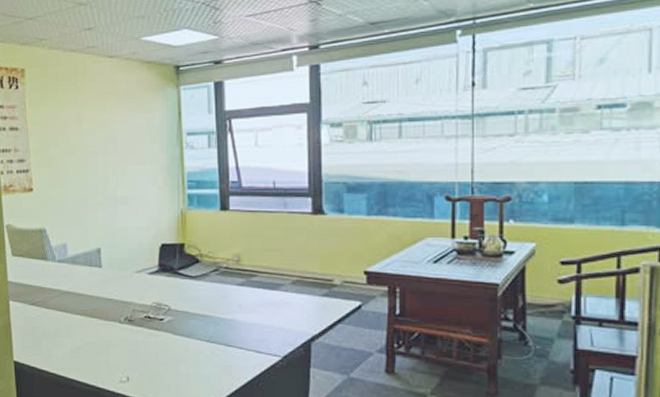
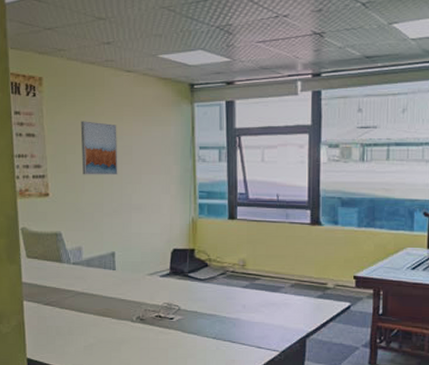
wall art: none [63,111,102,168] -> present [80,121,118,176]

